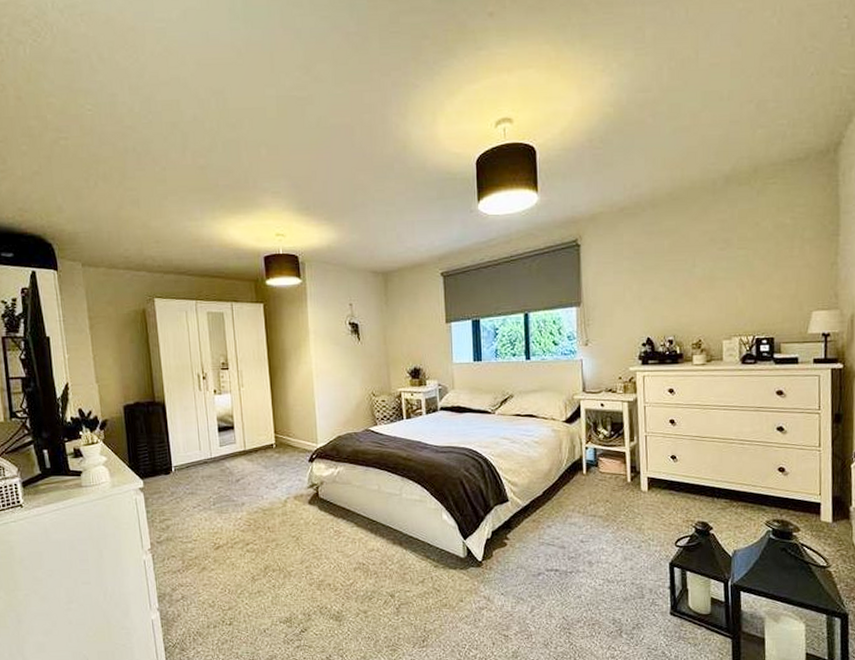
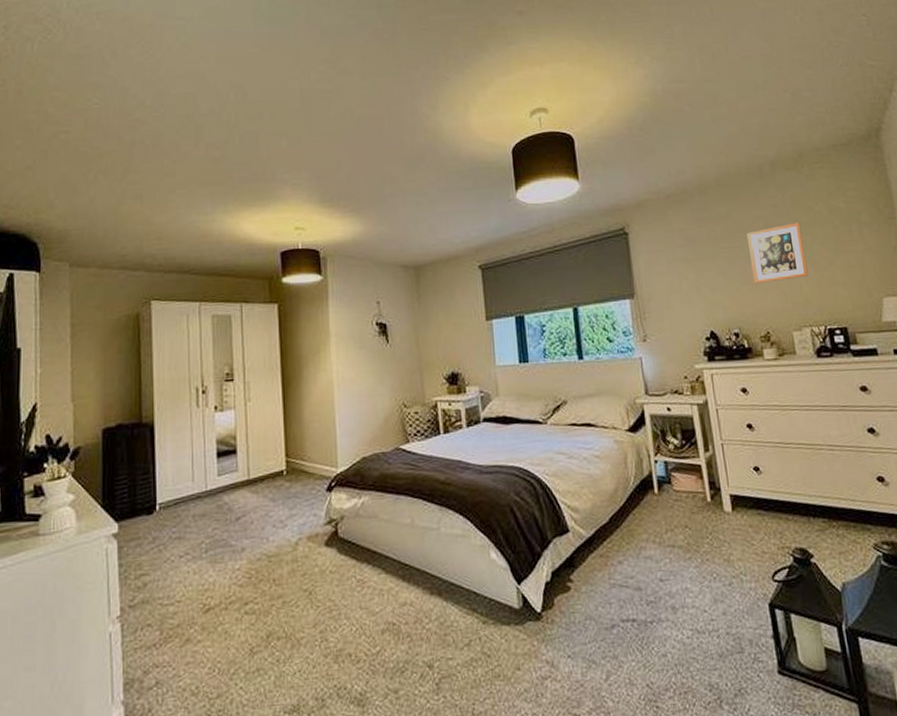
picture frame: none [692,238,746,295] -> present [746,222,808,284]

